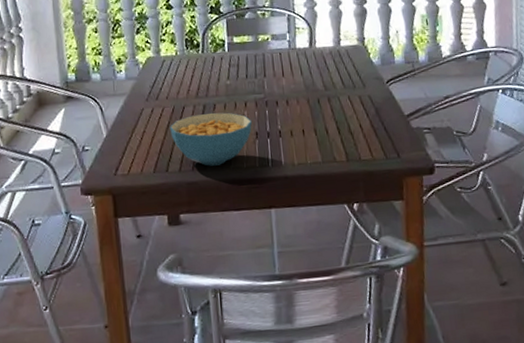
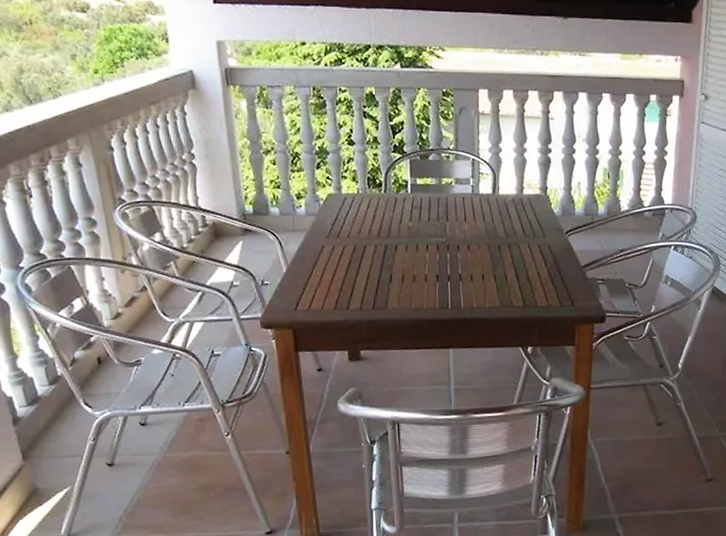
cereal bowl: present [170,112,252,166] -> none [351,253,433,306]

